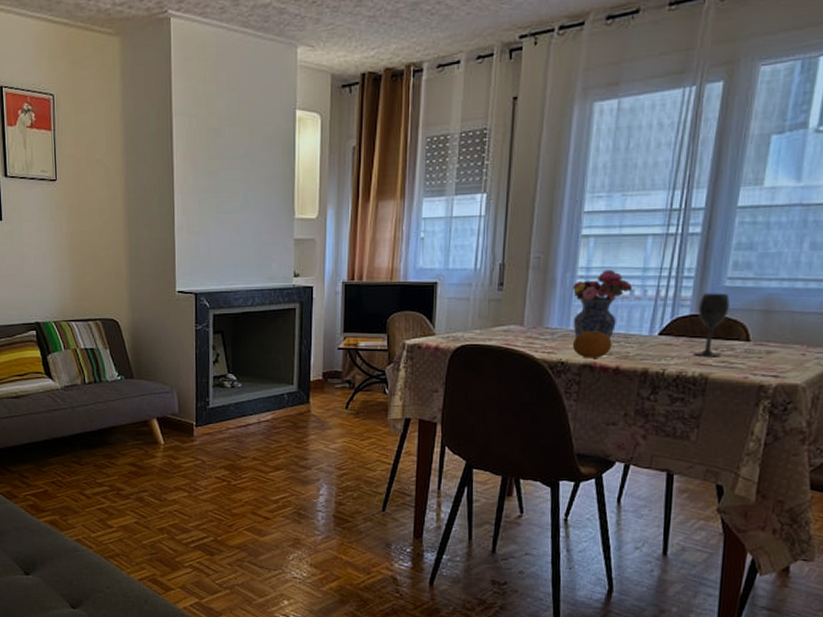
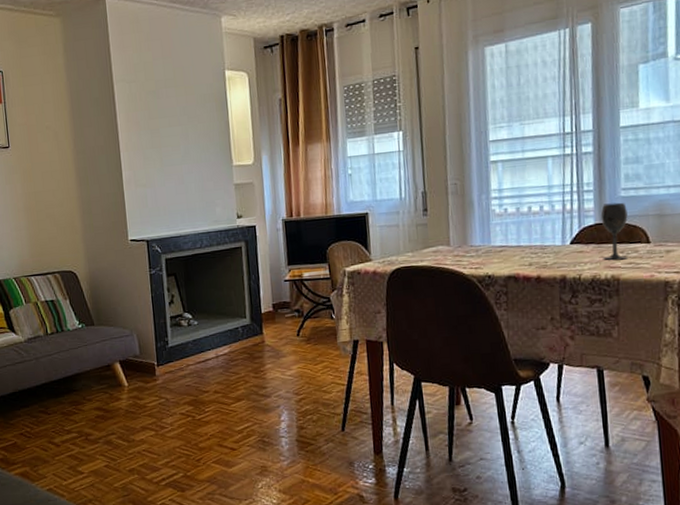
flower arrangement: present [572,269,632,339] -> none [488,189,541,253]
fruit: present [572,330,612,358] -> none [495,244,531,271]

